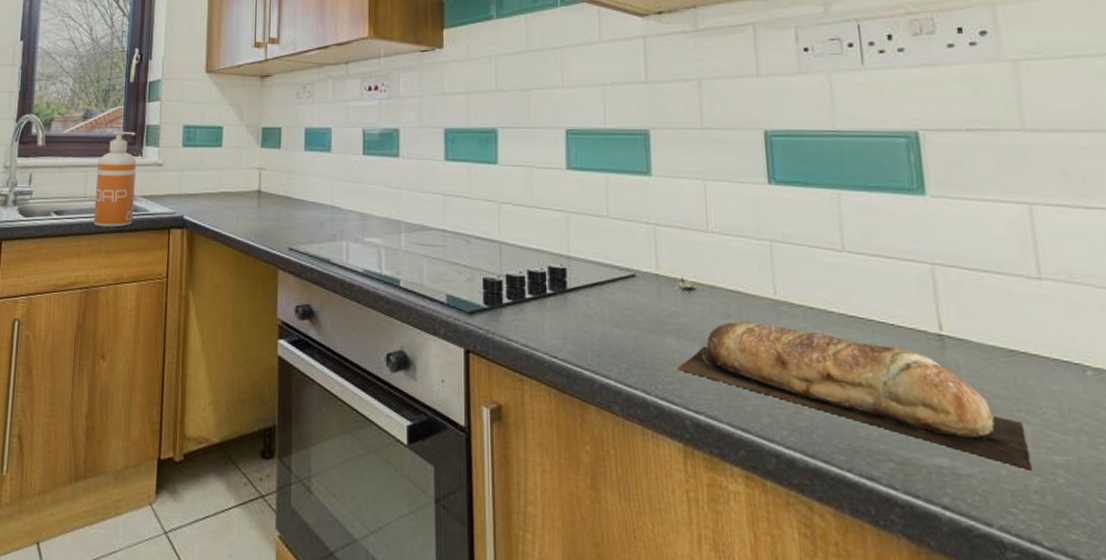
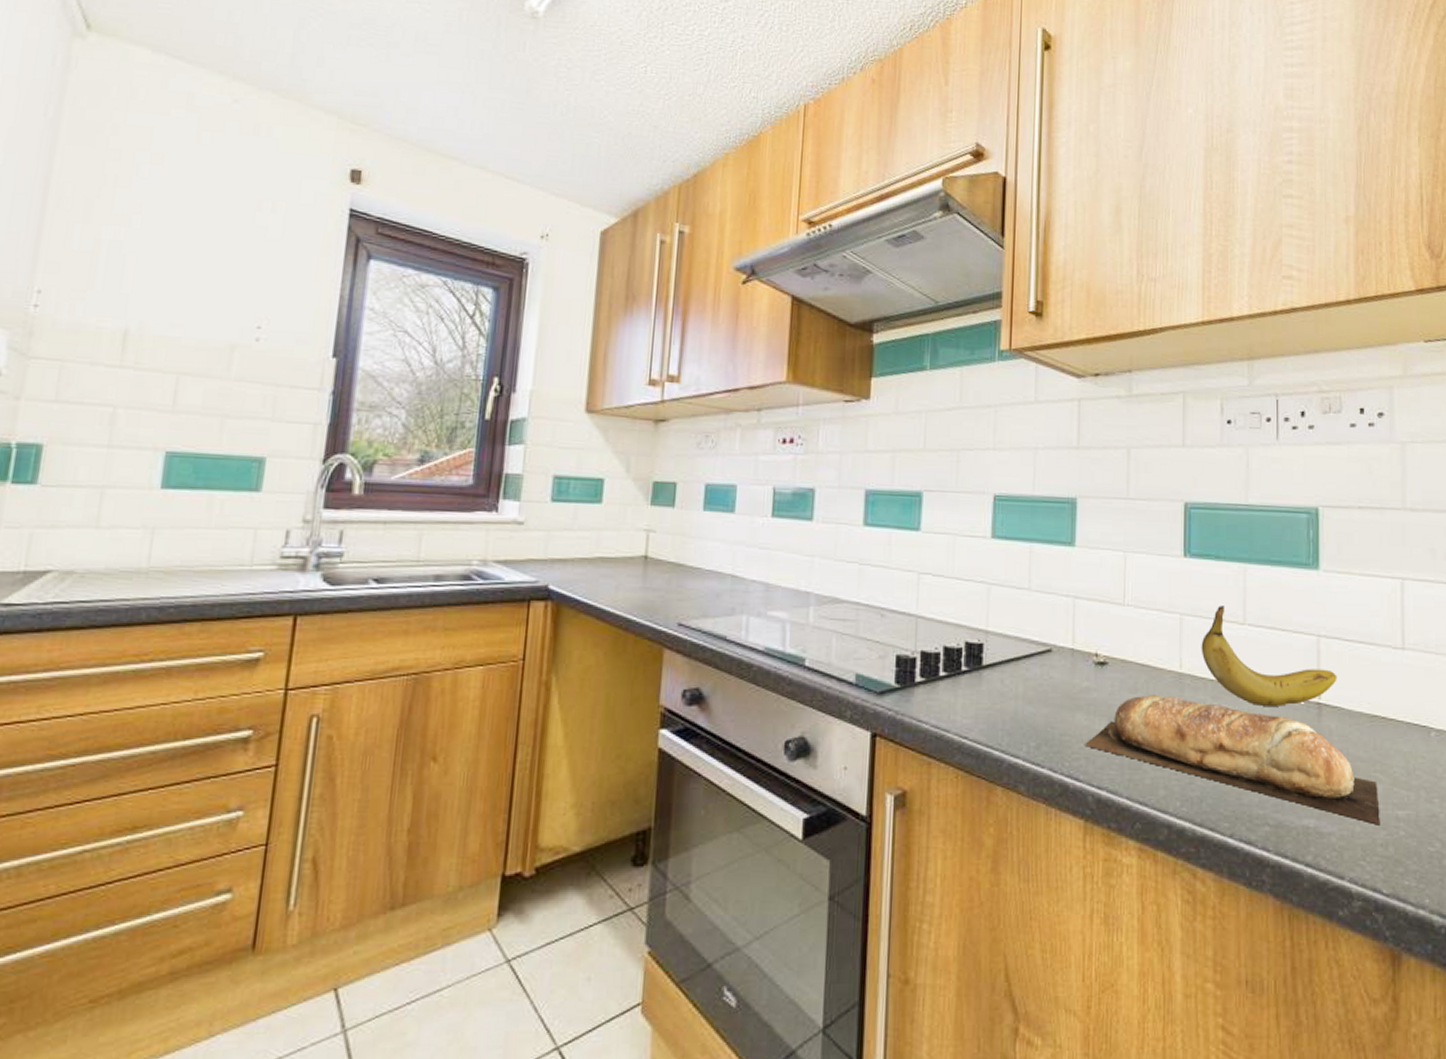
soap dispenser: present [93,131,137,228] -> none [427,479,491,599]
fruit: none [795,232,960,337] -> present [1201,606,1337,706]

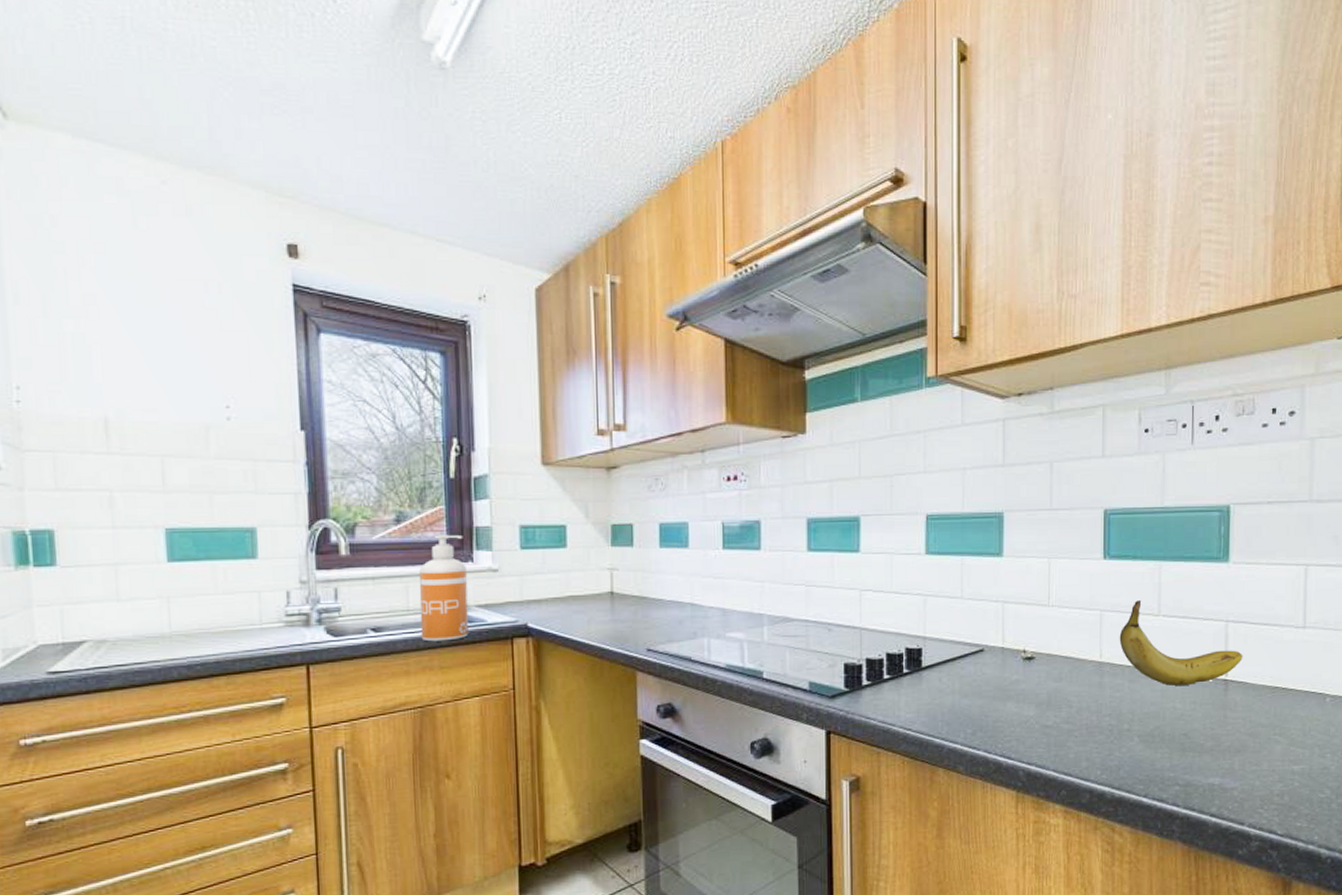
soap dispenser: none [427,479,491,599] -> present [419,534,469,642]
bread loaf: present [1085,695,1380,826] -> none [1015,682,1278,779]

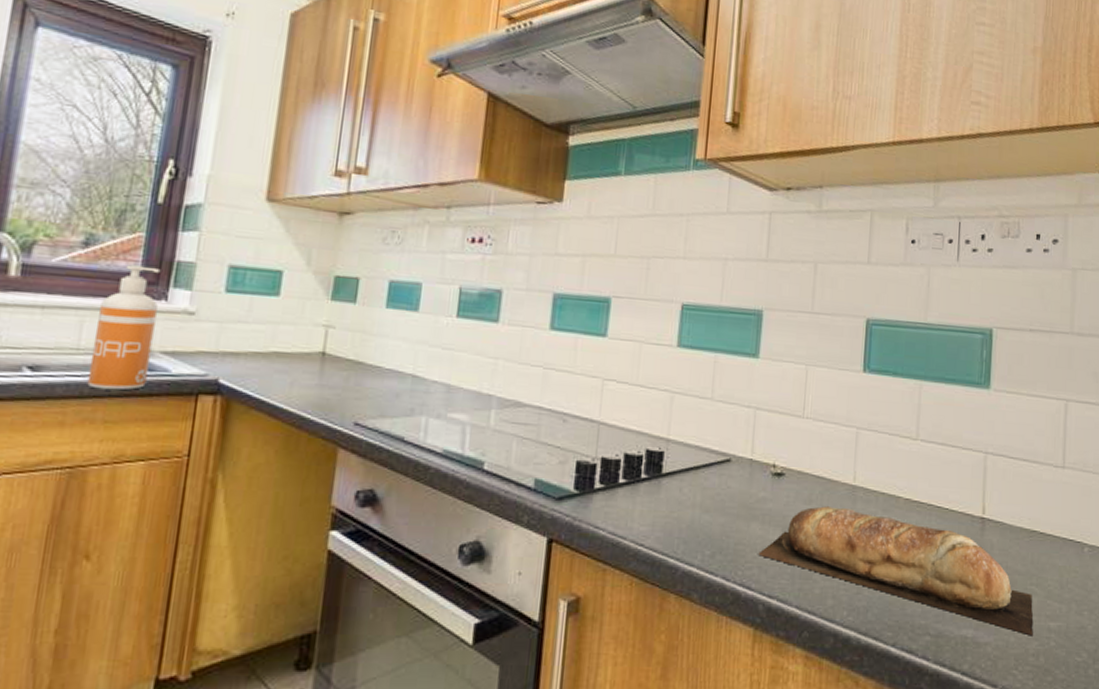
bread loaf: none [1015,682,1278,779] -> present [758,506,1034,636]
fruit: present [1119,600,1243,686] -> none [874,421,1001,520]

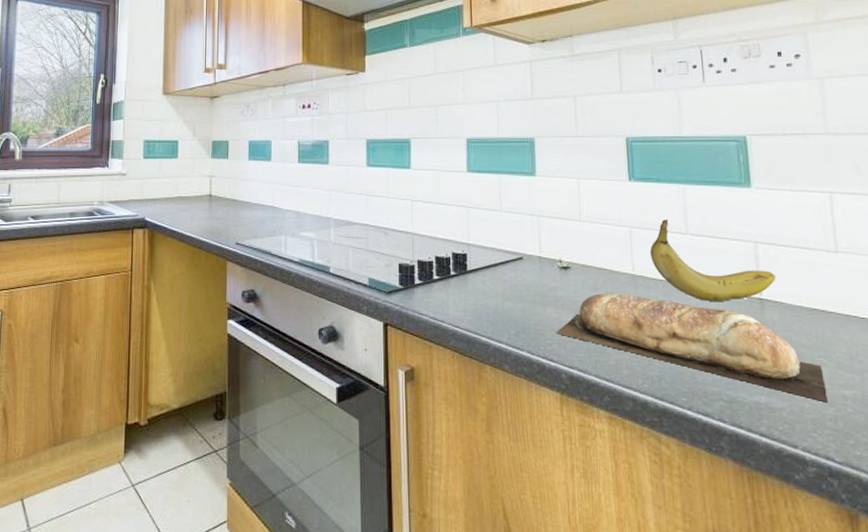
soap dispenser: present [87,265,161,391] -> none [66,146,104,229]
fruit: none [874,421,1001,520] -> present [649,219,776,301]

